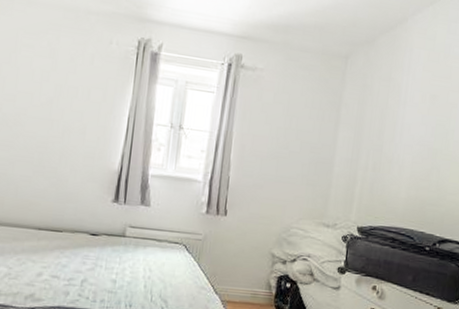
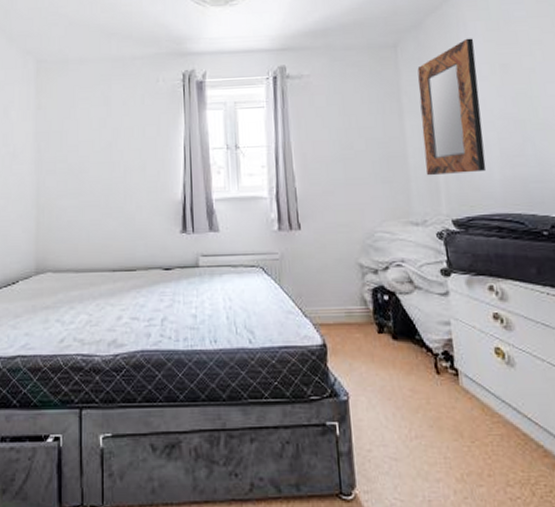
home mirror: none [345,64,415,189] -> present [417,38,487,176]

